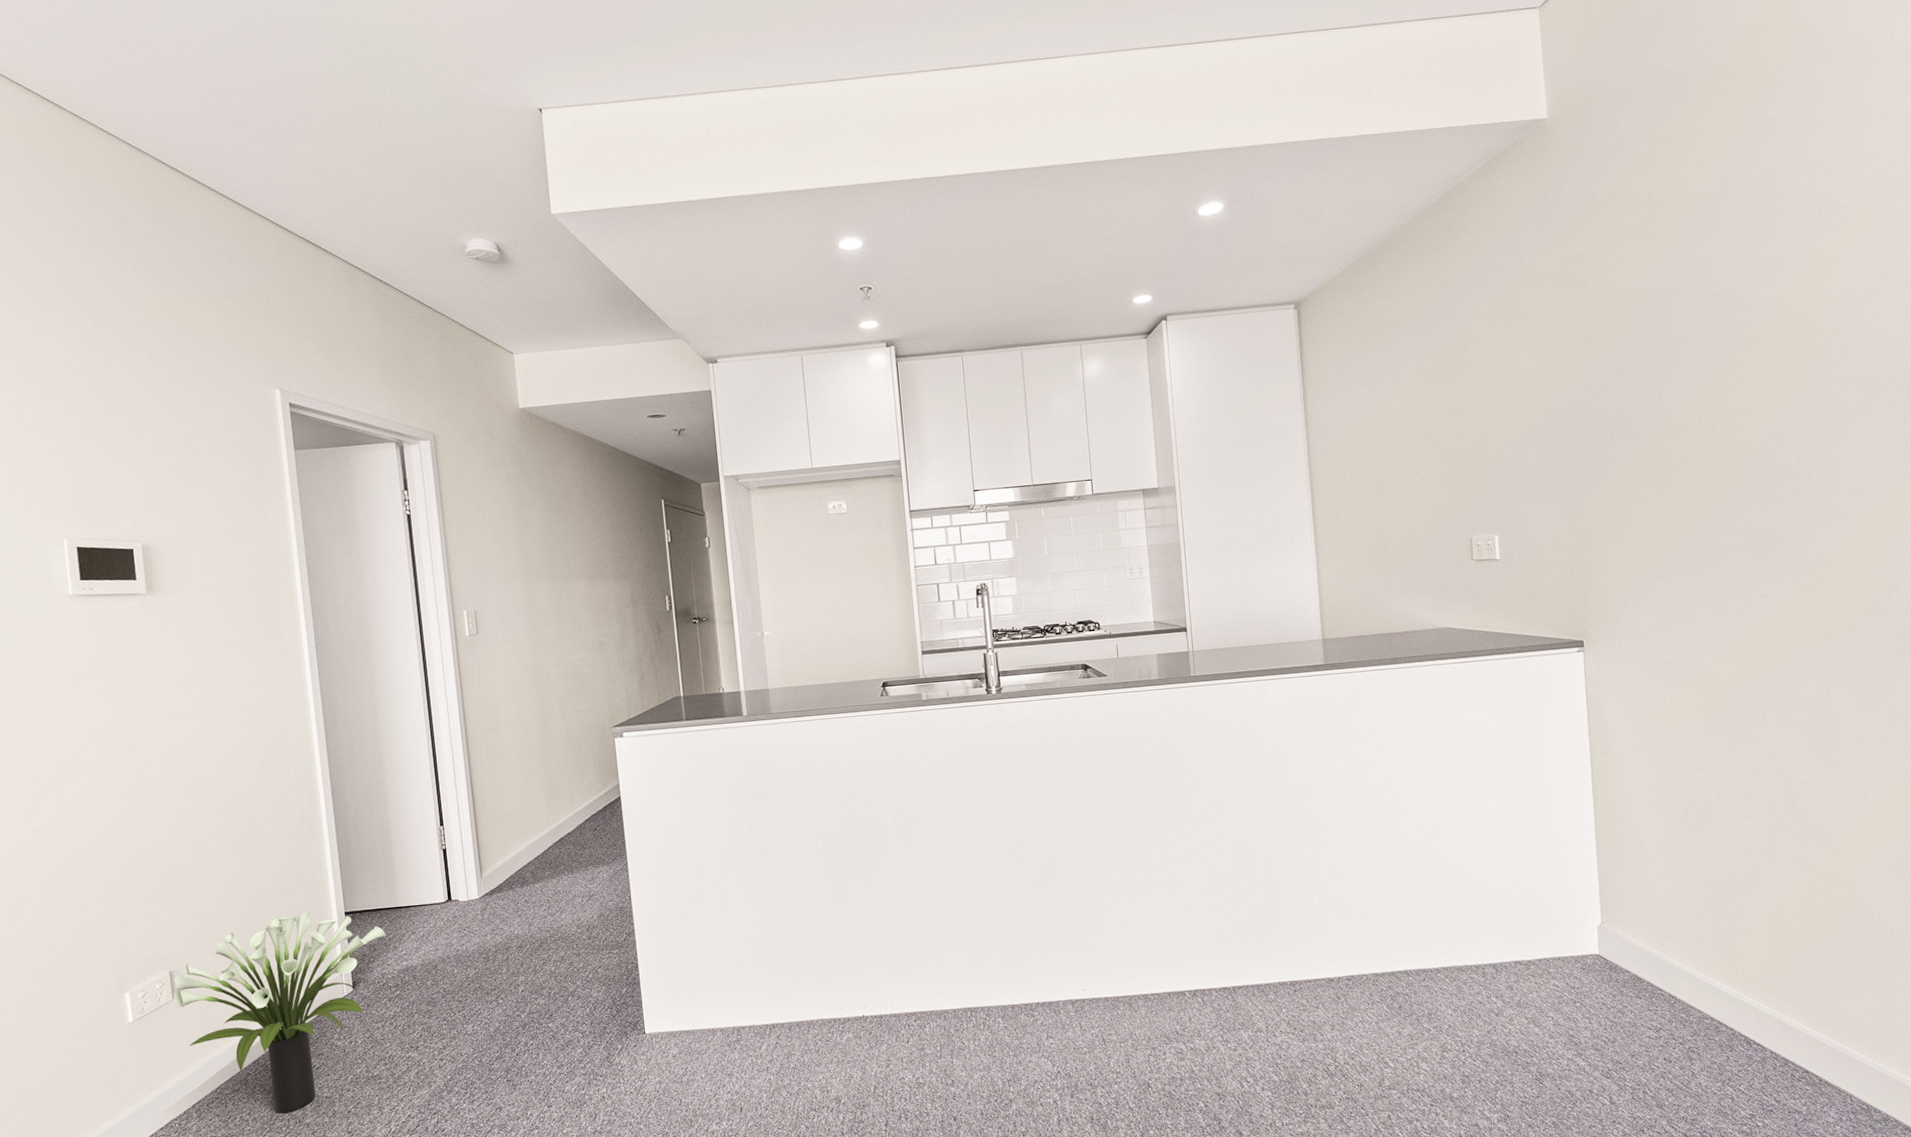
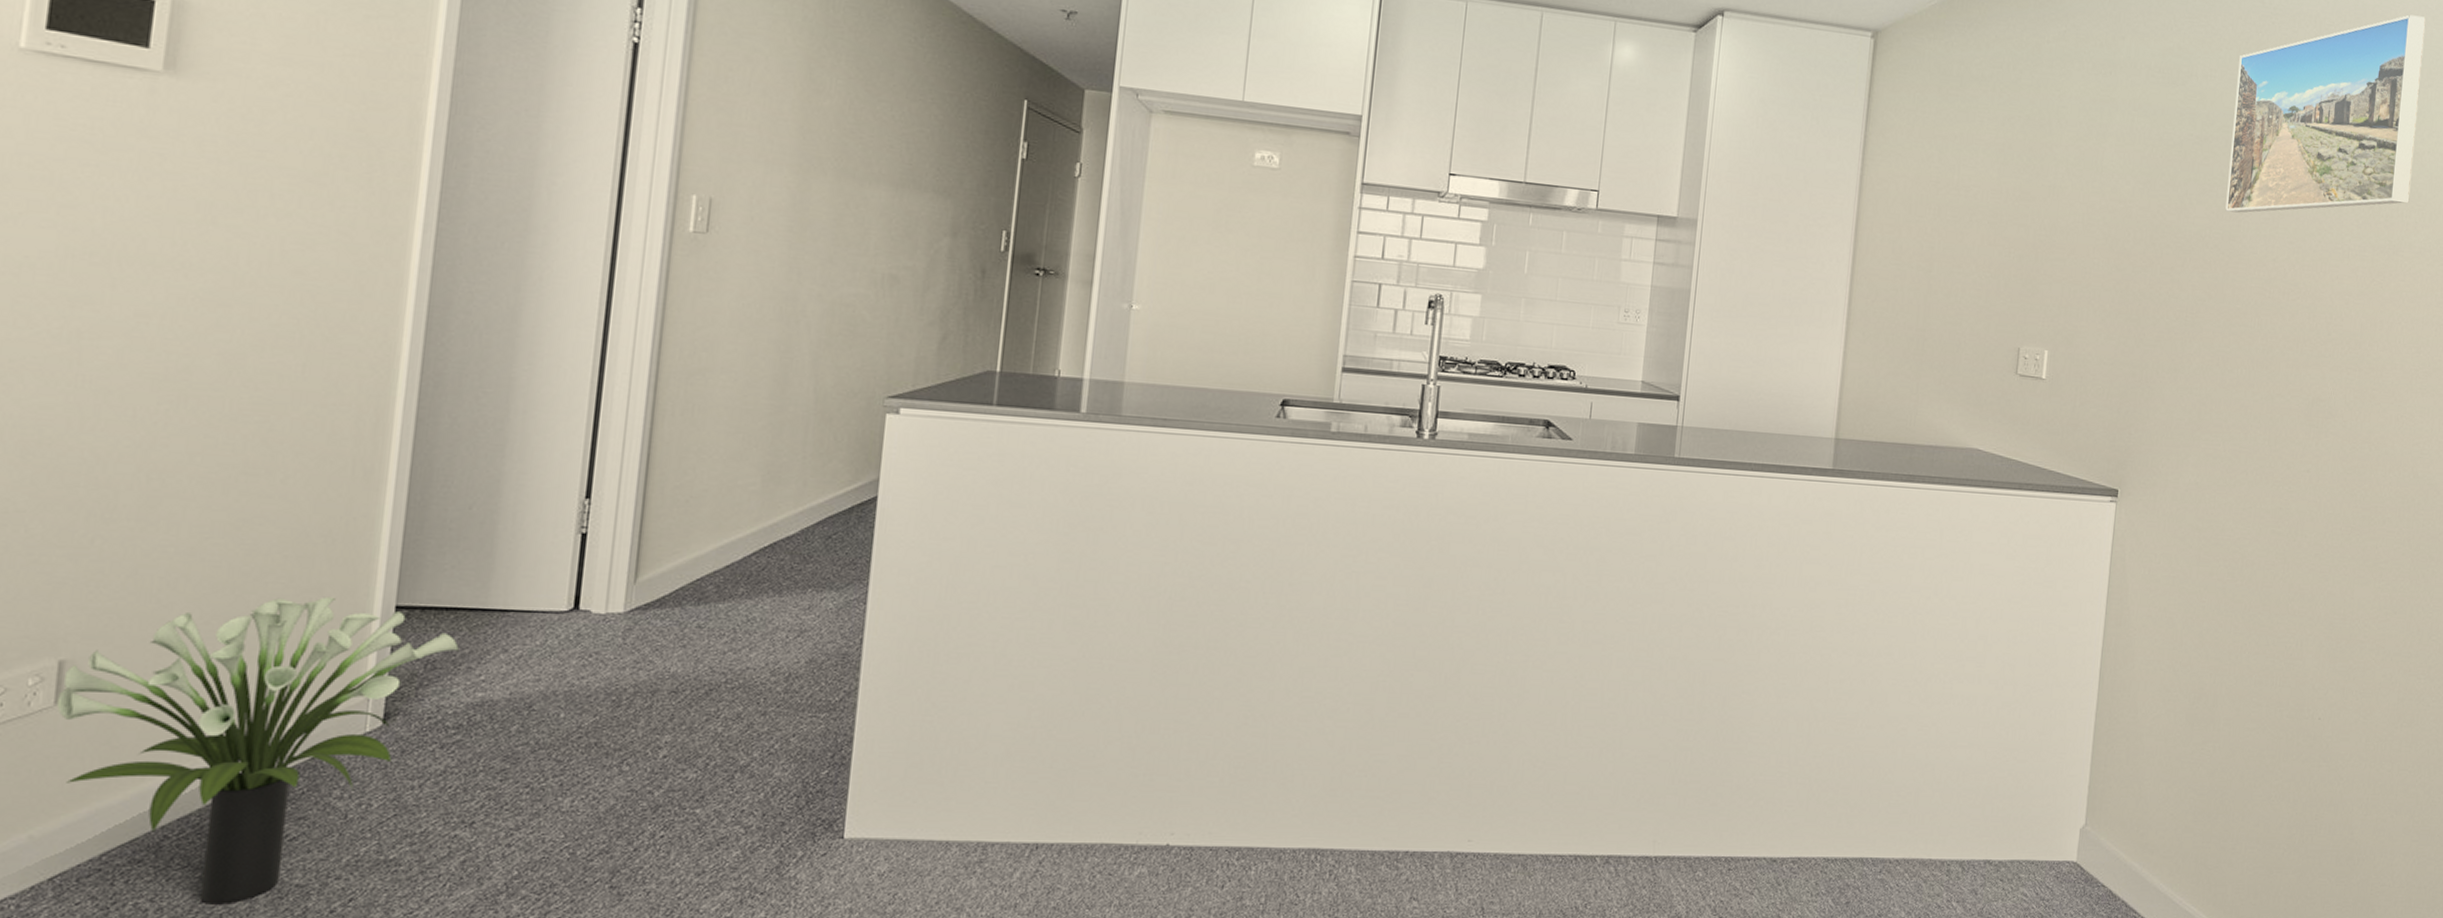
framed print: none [1635,171,1828,385] -> present [2225,14,2426,213]

